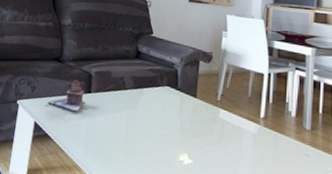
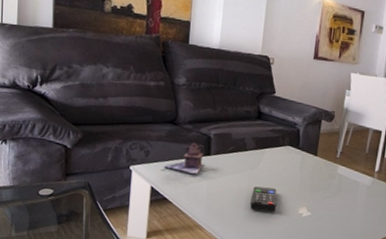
remote control: none [129,127,156,157] -> present [250,186,277,212]

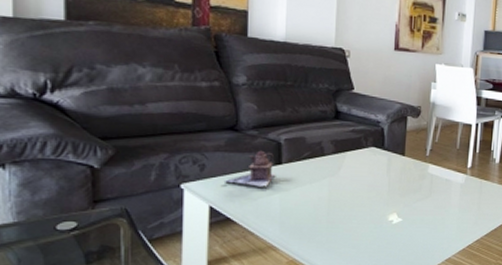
remote control: present [250,186,277,212] -> none [333,195,363,222]

